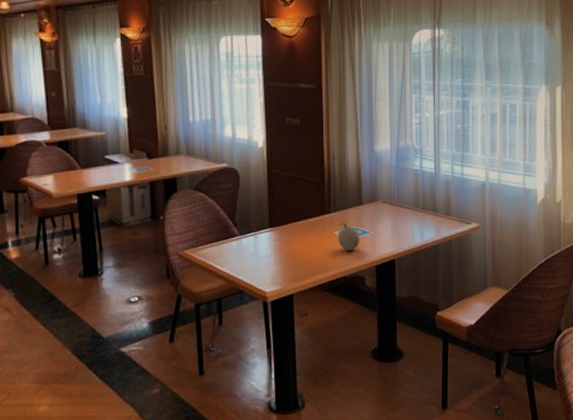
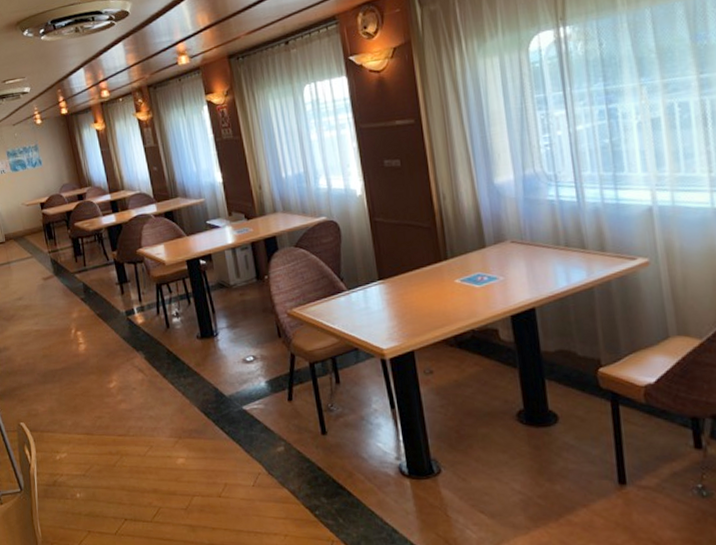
fruit: present [337,223,360,251] -> none [457,269,487,301]

